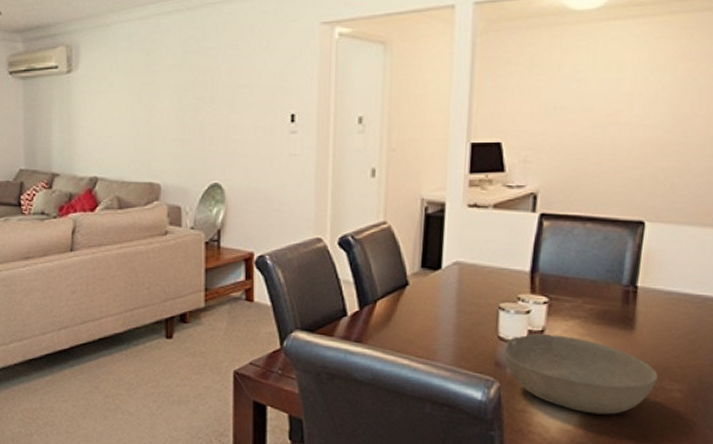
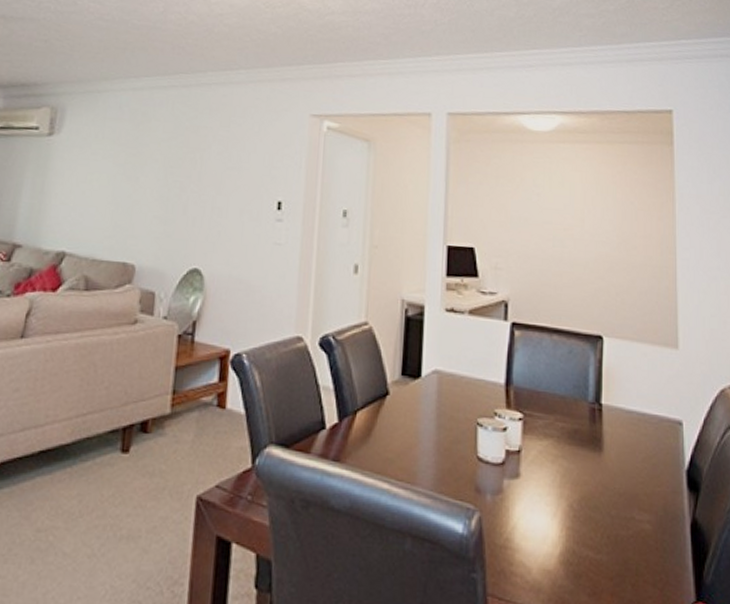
bowl: present [503,334,658,415] -> none [482,454,627,551]

